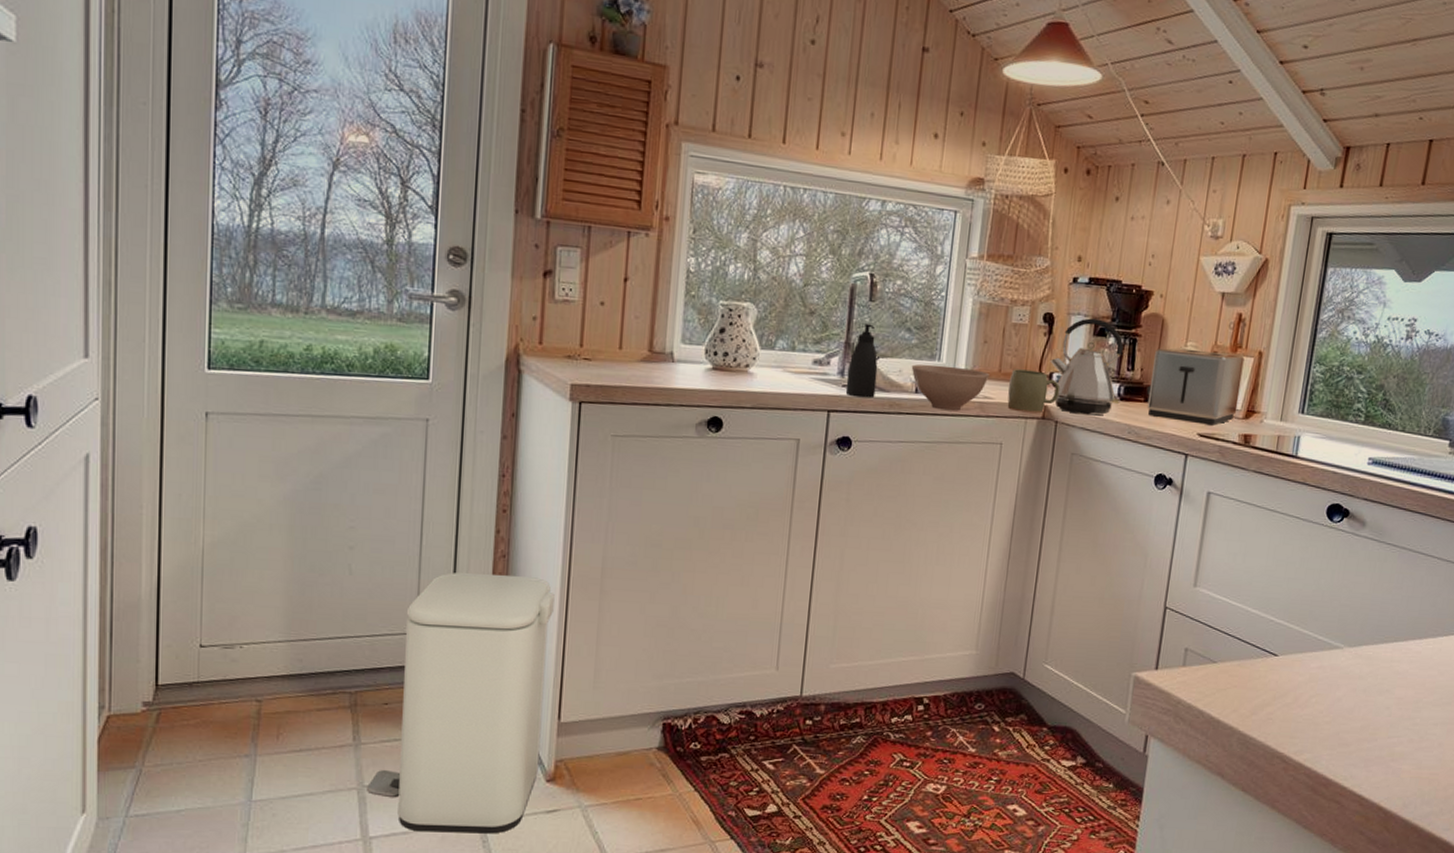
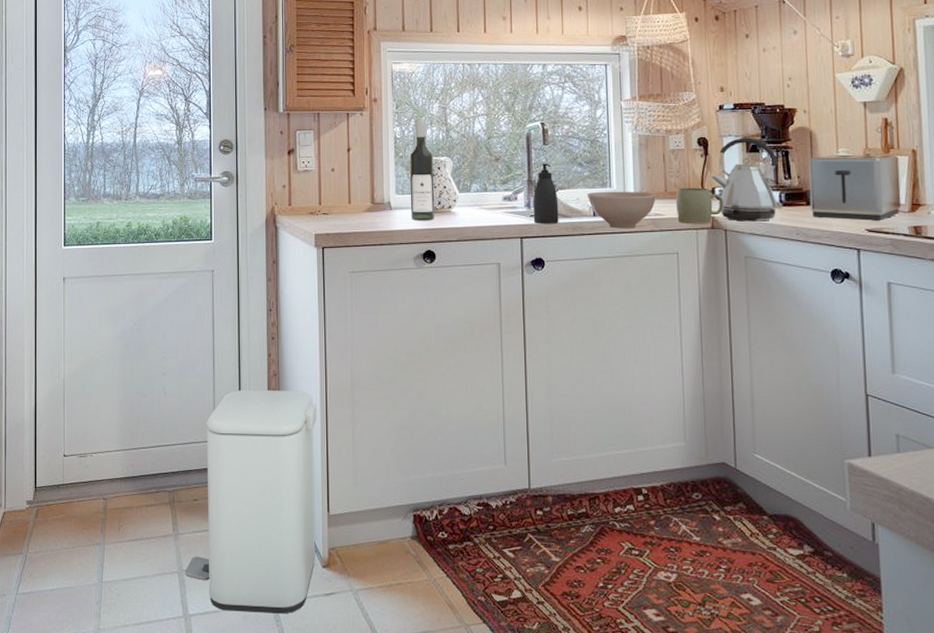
bottle: none [697,249,735,381] -> present [409,118,435,222]

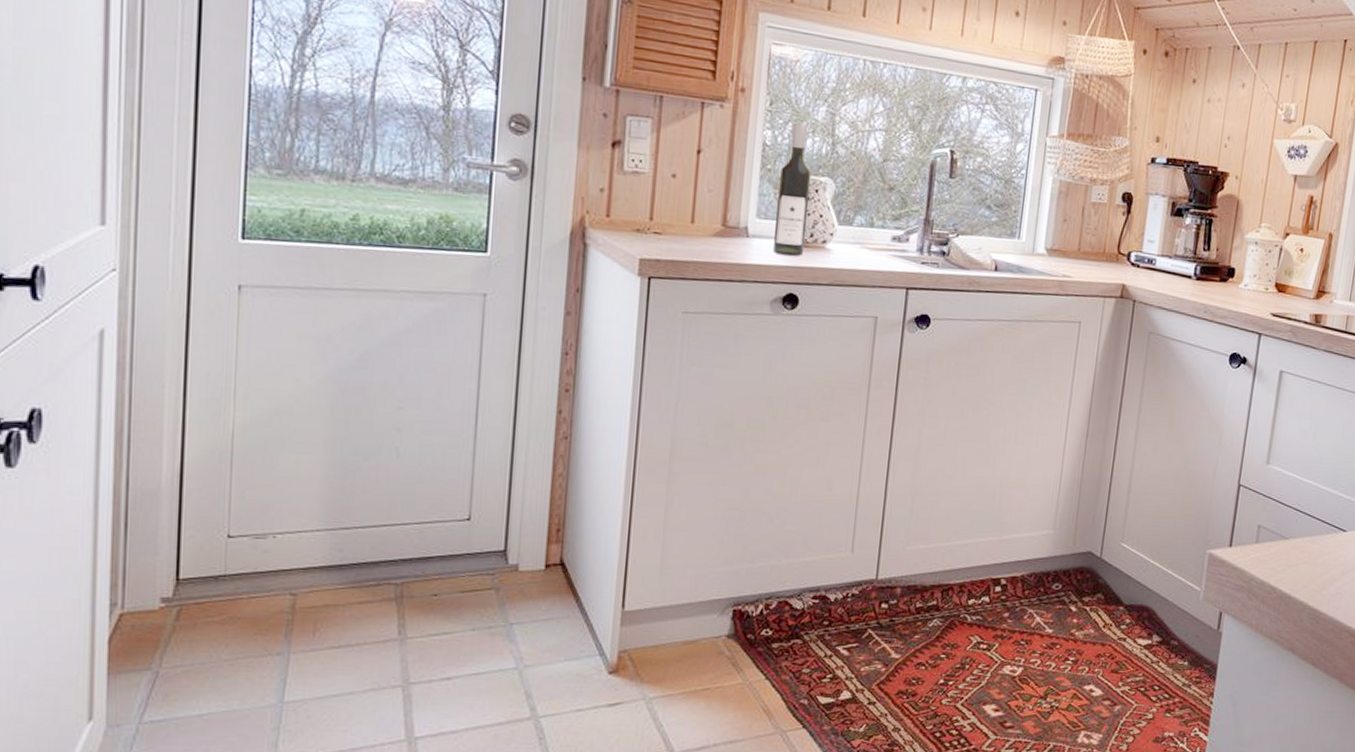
pedal bin: present [185,389,317,614] -> none [413,454,620,730]
soap dispenser: present [533,163,559,224] -> none [924,200,958,276]
bowl: present [587,191,657,229] -> none [991,242,1069,290]
mug: present [675,187,724,224] -> none [1086,248,1138,293]
kettle: present [710,138,783,222] -> none [1128,198,1200,295]
toaster: present [806,154,902,222] -> none [1221,228,1316,306]

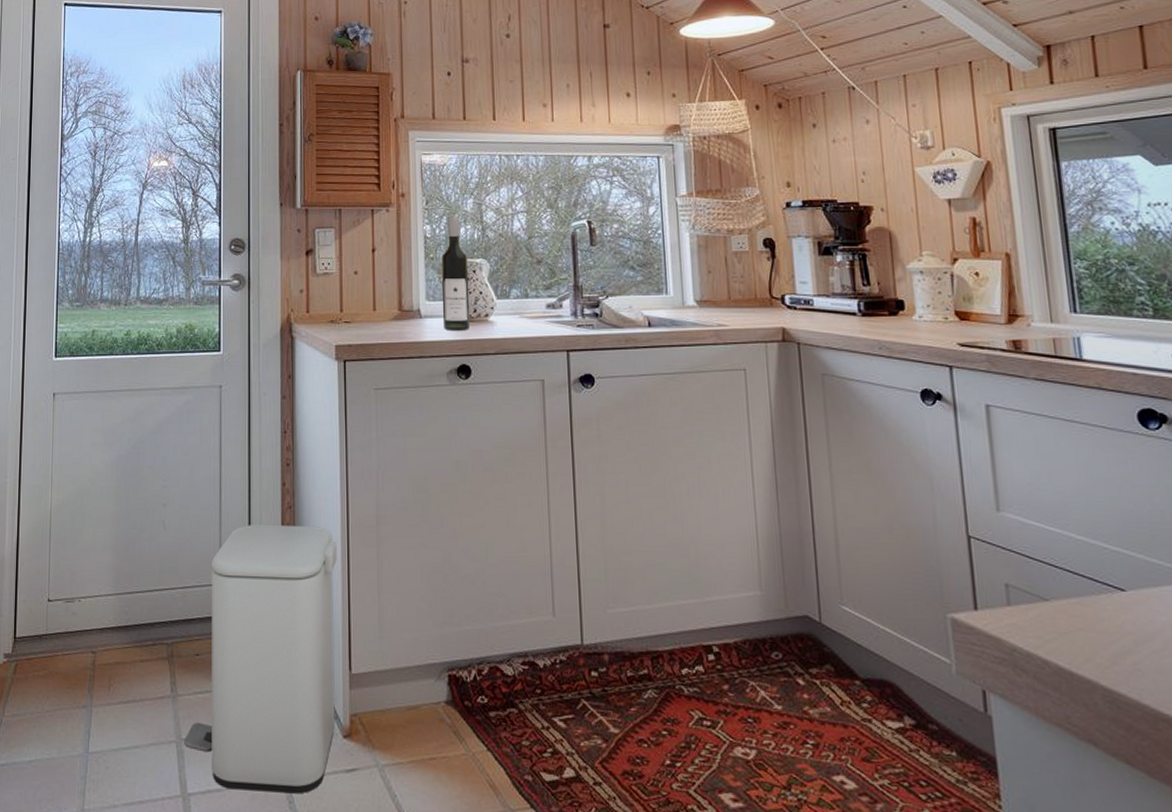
pedal bin: none [413,454,620,730] -> present [184,524,337,794]

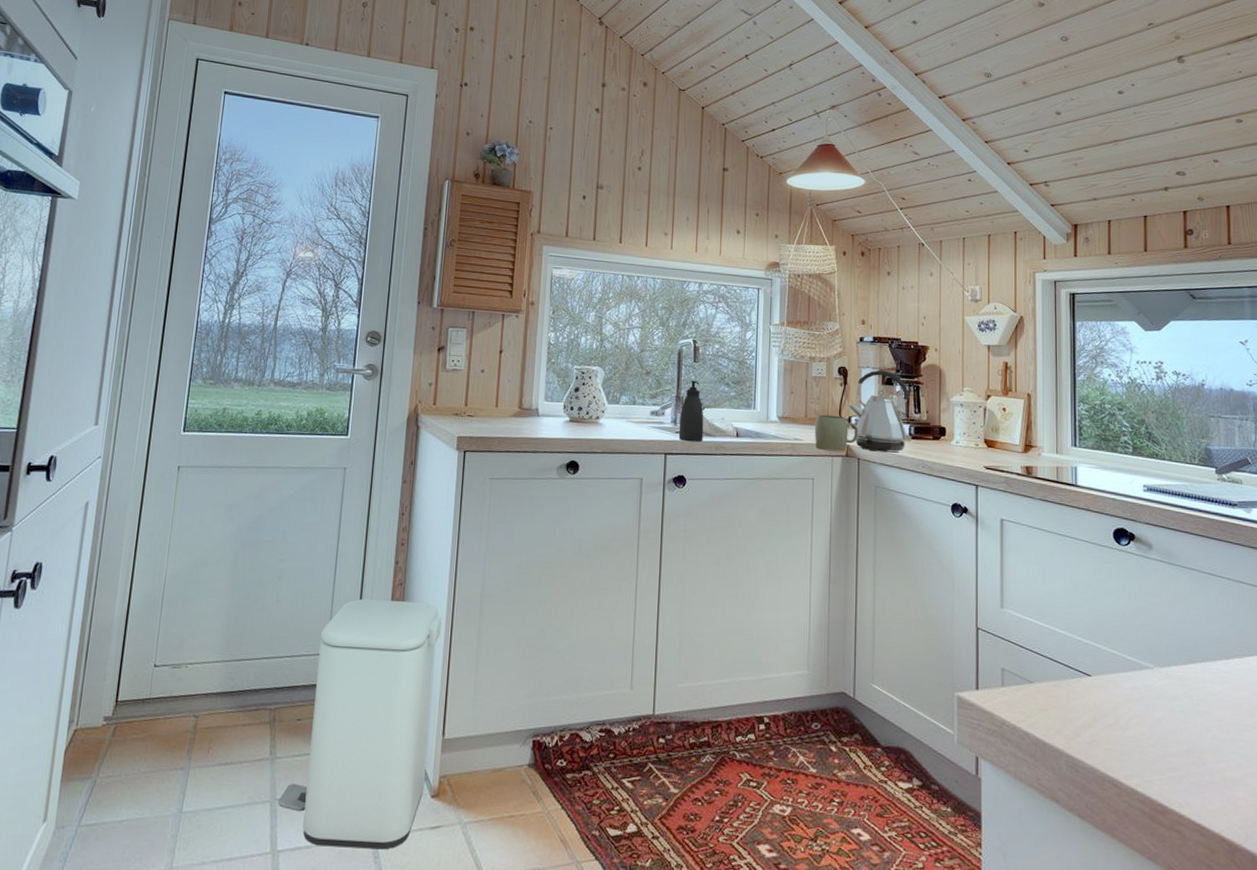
bottle: present [441,215,471,332] -> none [557,325,586,431]
soap dispenser: none [580,266,610,336] -> present [678,380,704,442]
mug: none [740,295,796,337] -> present [814,414,859,452]
kettle: none [779,239,863,334] -> present [848,370,912,453]

